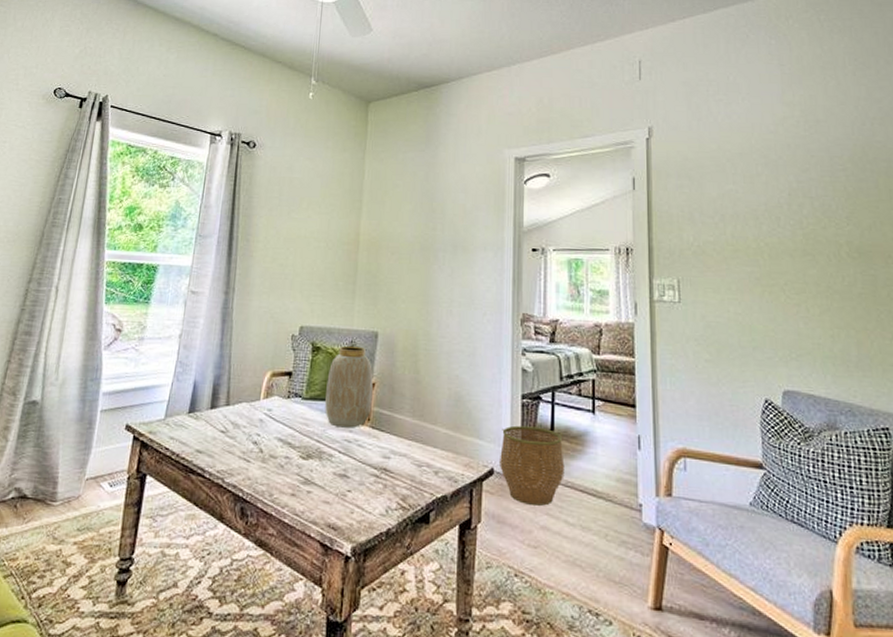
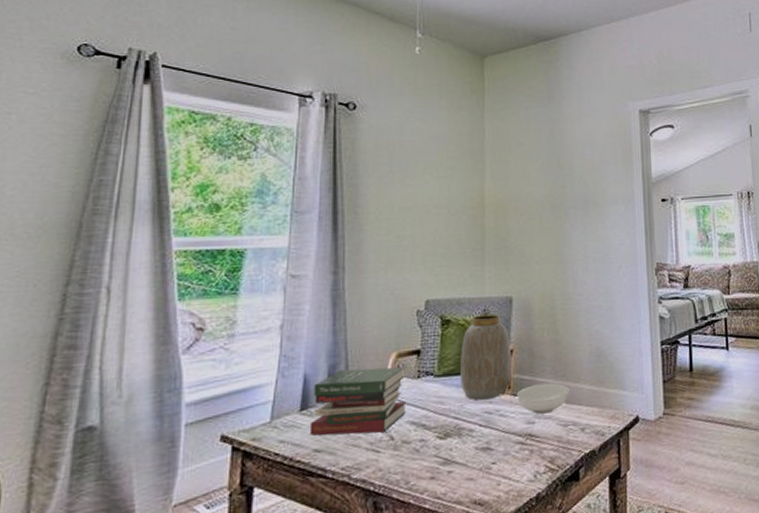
books: none [194,381,277,444] -> present [309,367,407,436]
bowl: none [375,420,426,451] -> present [516,383,570,414]
basket: present [500,425,565,506] -> none [644,370,705,445]

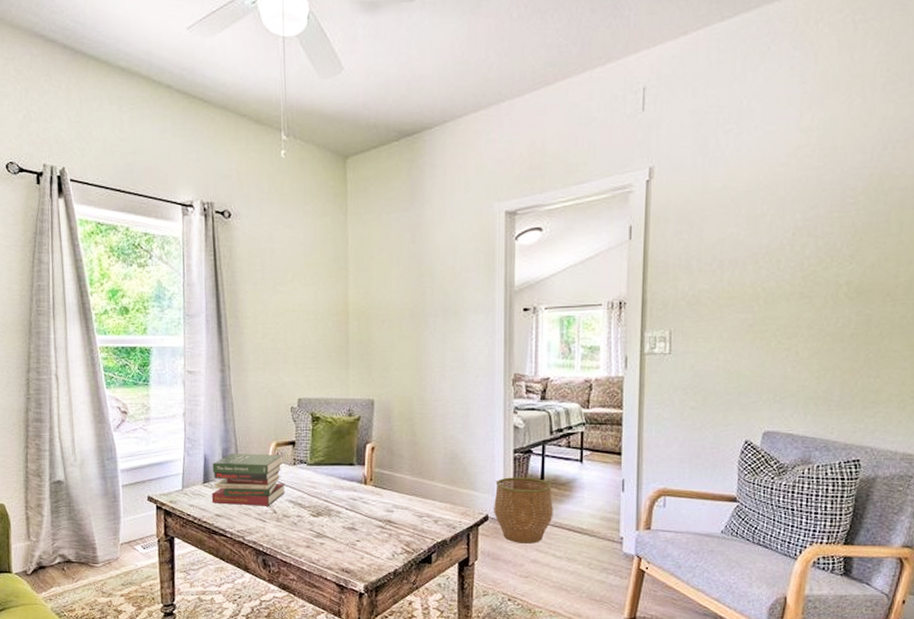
vase: present [460,314,511,400] -> none [329,414,373,488]
bowl: present [516,383,570,414] -> none [377,479,425,505]
basket: none [644,370,705,445] -> present [494,477,553,543]

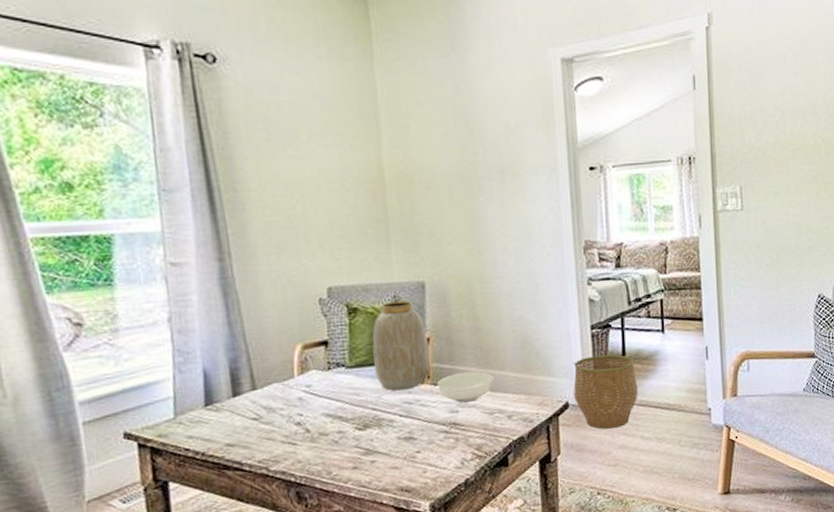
books: present [211,454,286,506] -> none [216,359,320,431]
vase: none [329,414,373,488] -> present [372,300,430,391]
bowl: none [377,479,425,505] -> present [436,371,494,403]

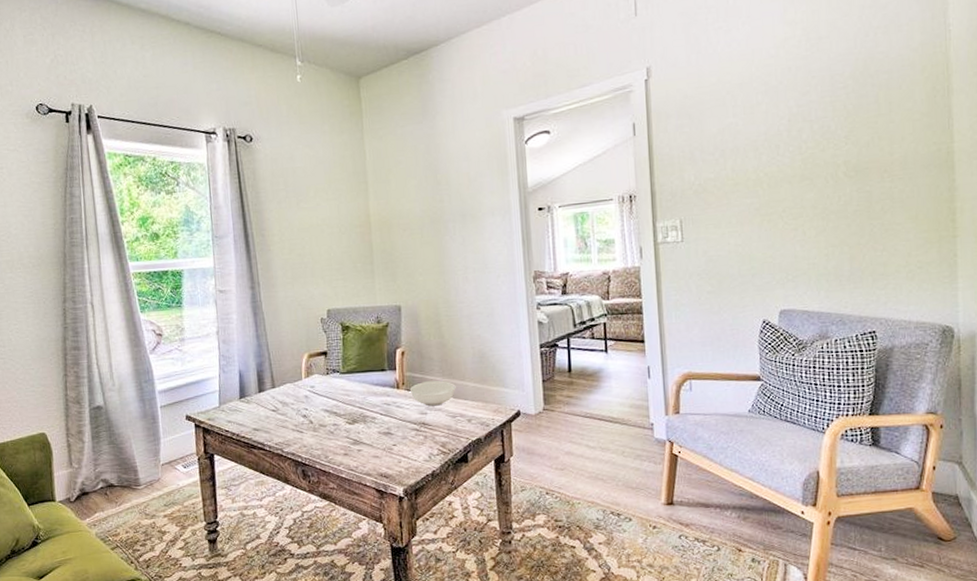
vase: present [372,300,430,391] -> none [360,320,405,394]
basket: present [573,354,638,429] -> none [524,370,584,436]

